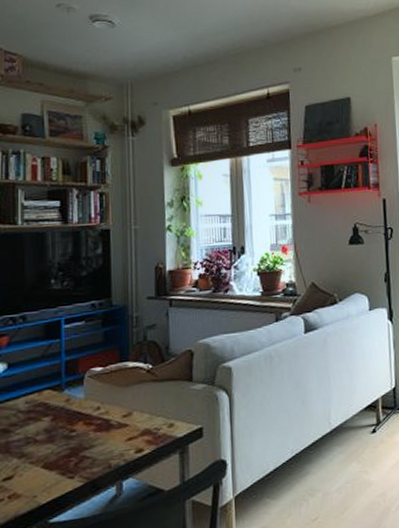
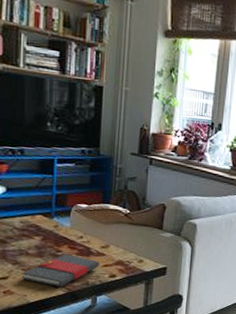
book: none [30,432,123,478] -> present [22,254,100,287]

